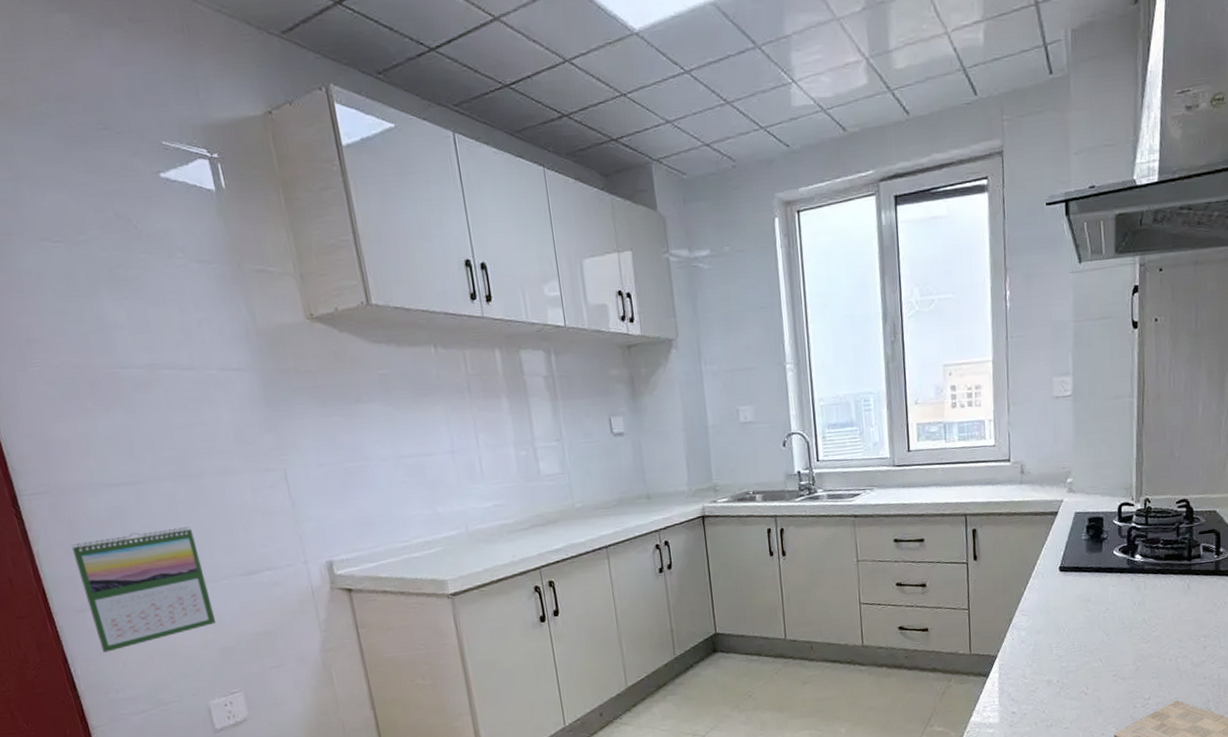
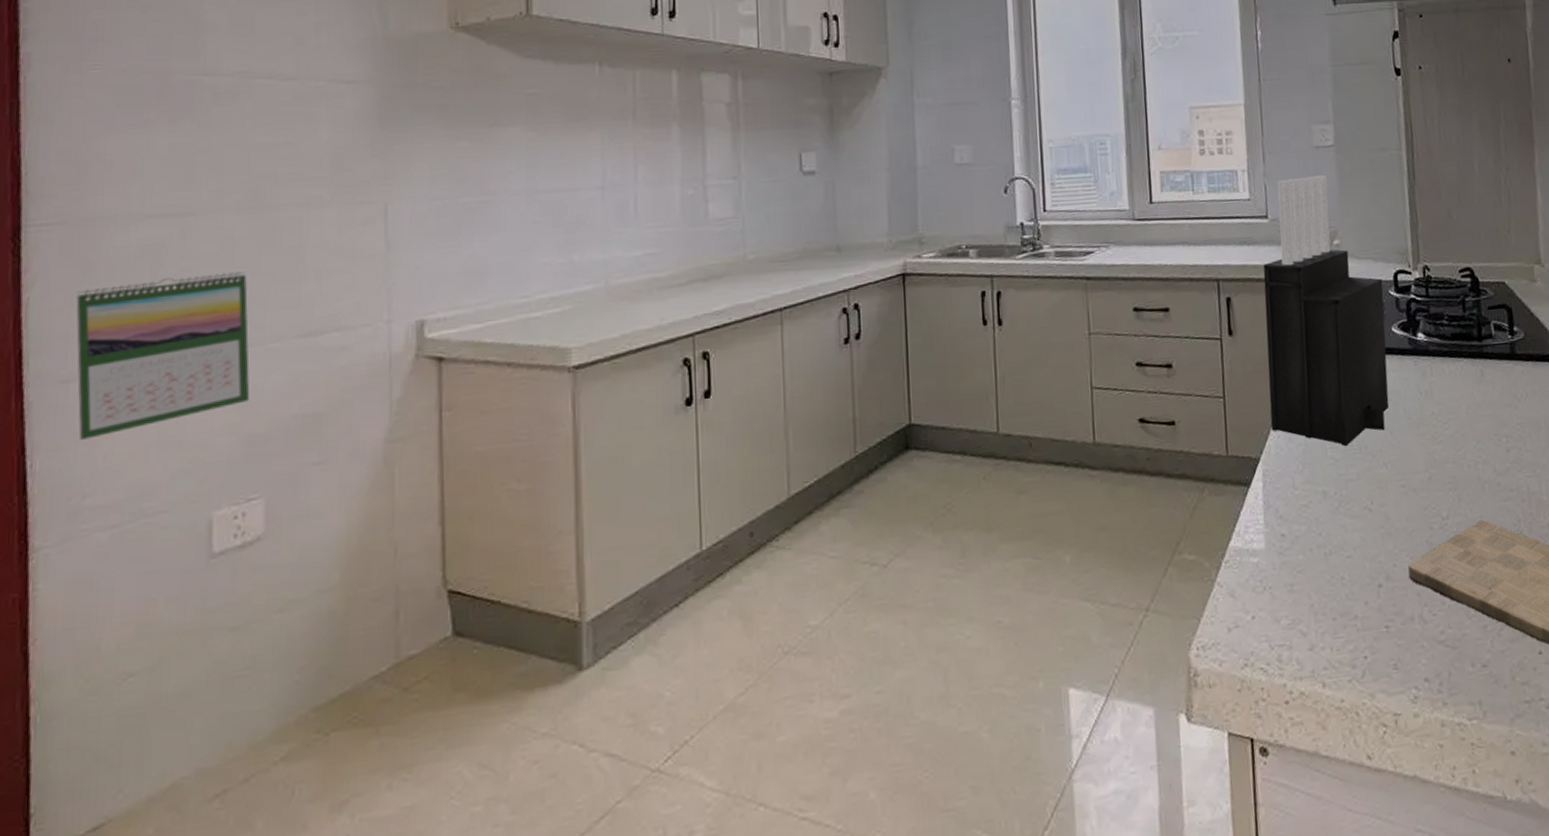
knife block: none [1004,422,1108,646] -> present [1263,175,1390,447]

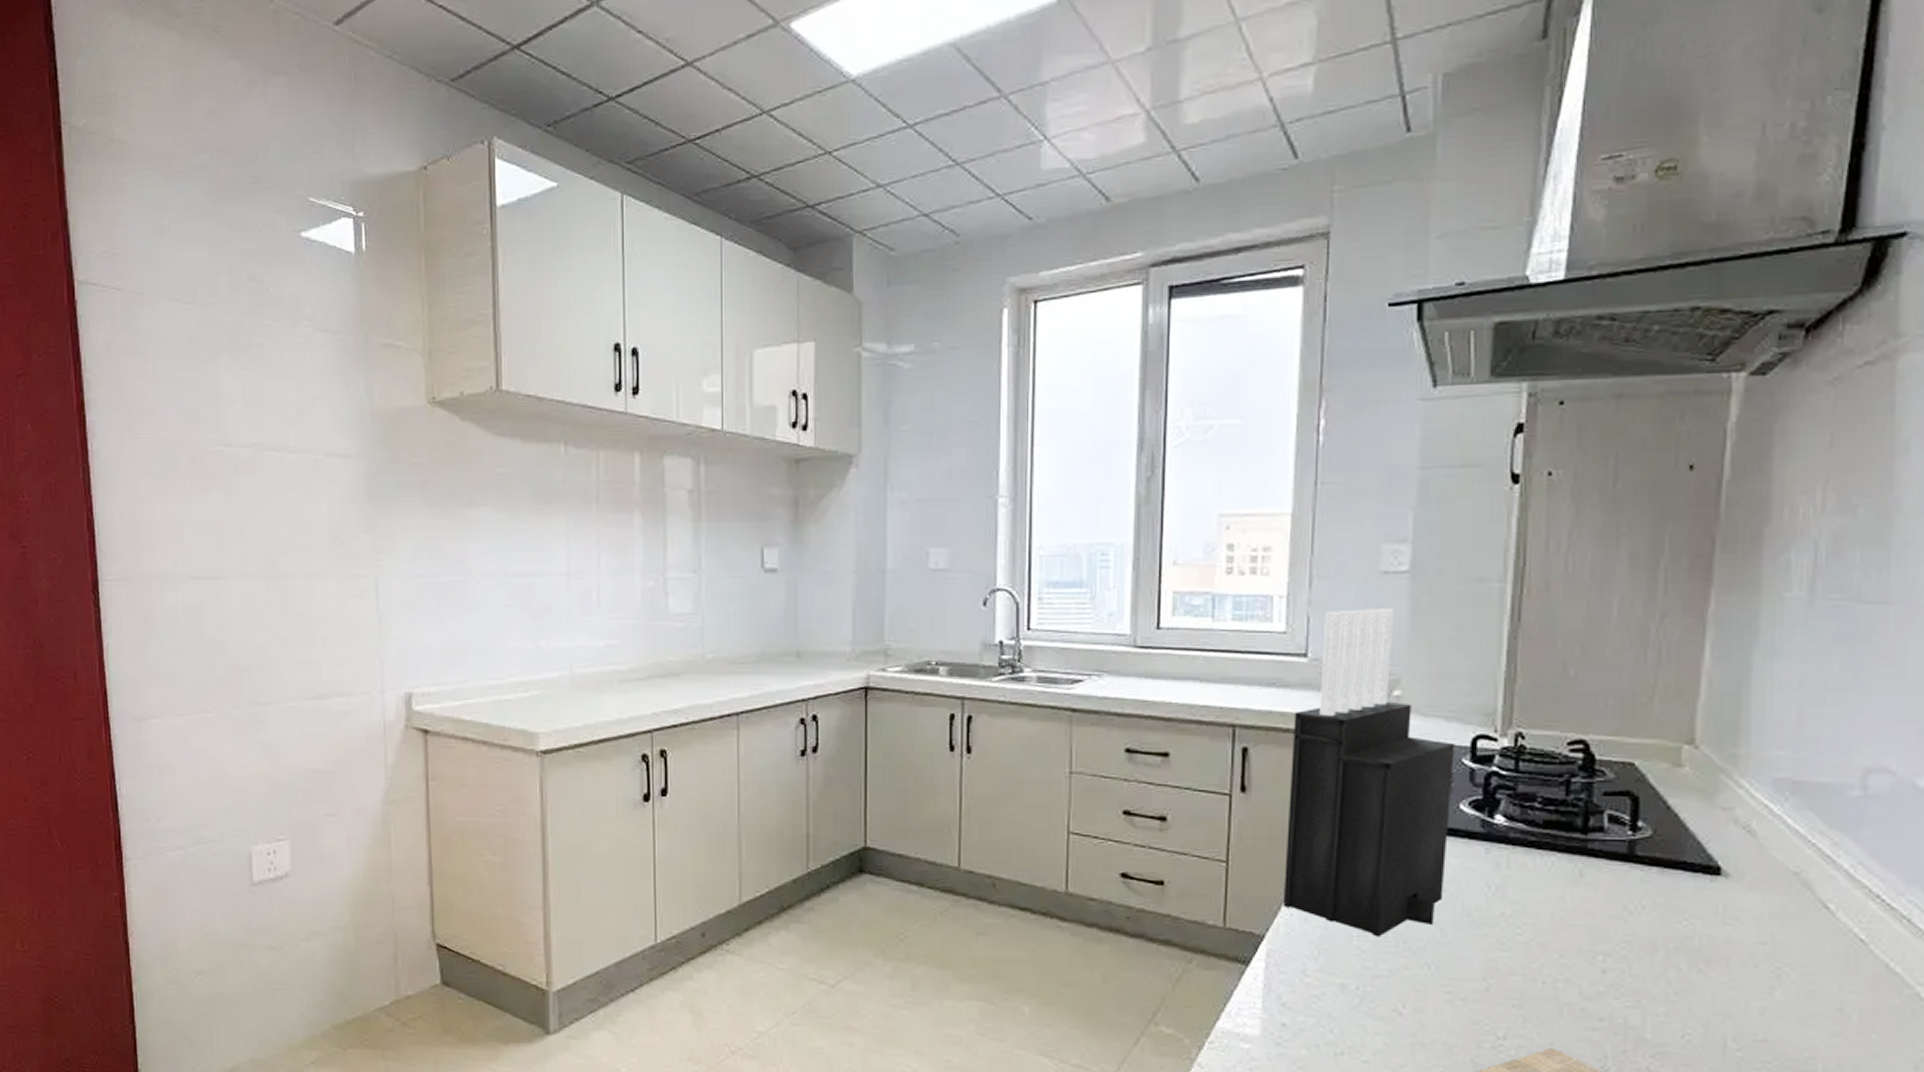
calendar: present [76,271,250,440] -> none [141,634,275,771]

